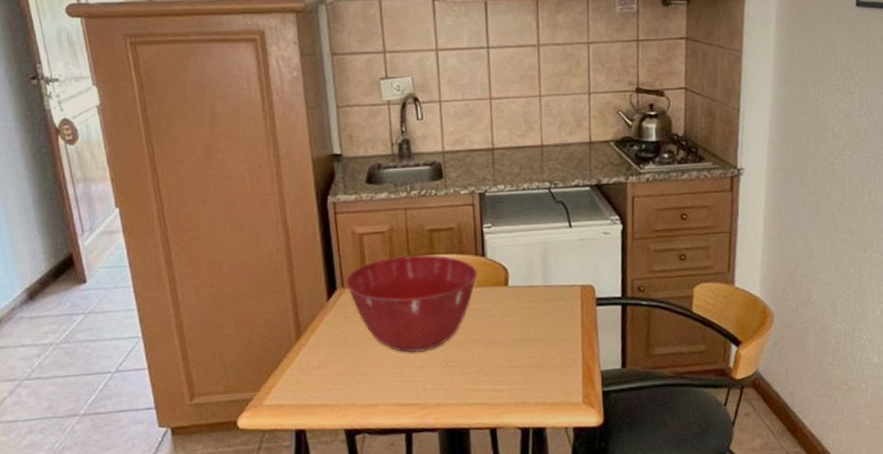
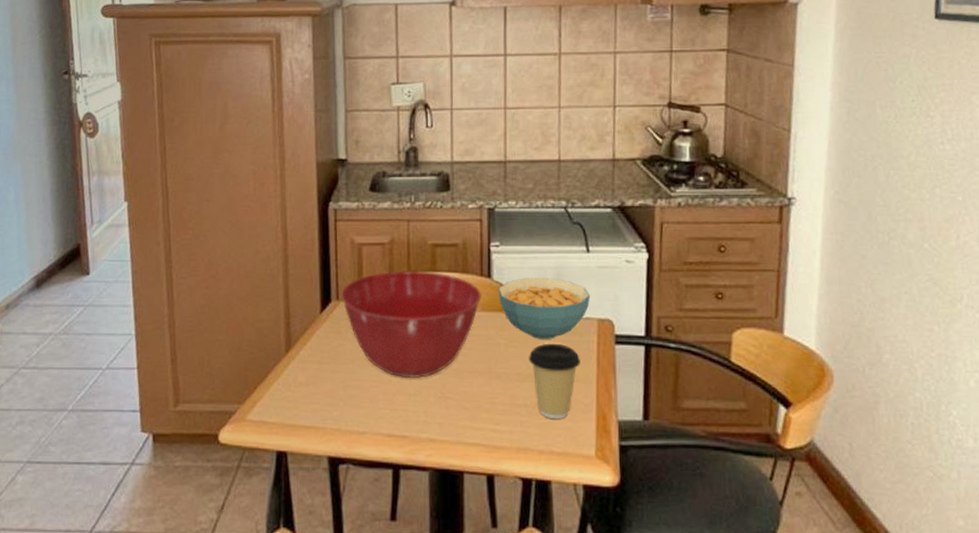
cereal bowl: none [491,252,574,307] -> present [498,278,591,339]
coffee cup: none [522,310,567,376] -> present [529,343,580,420]

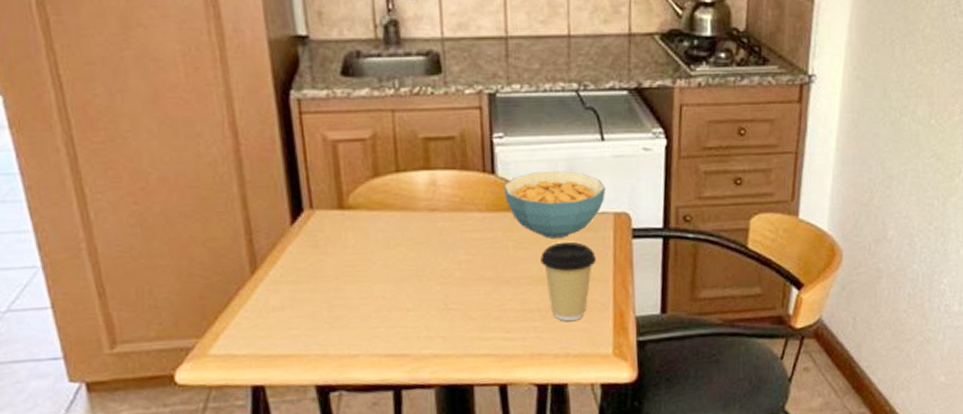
mixing bowl: present [341,270,483,379] -> none [315,168,487,293]

